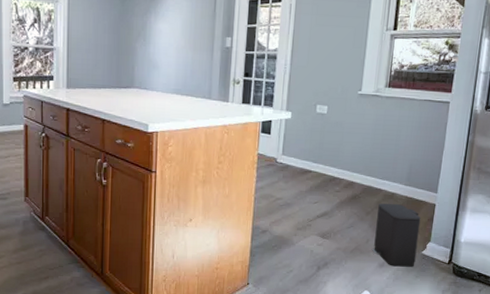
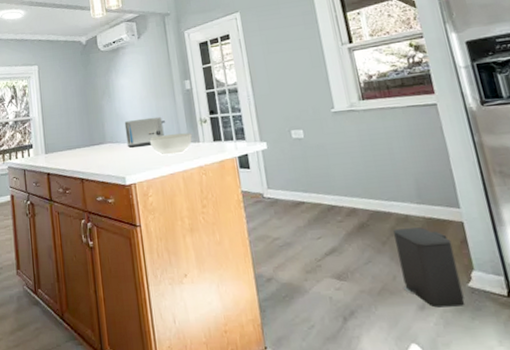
toaster: none [155,68,198,98] -> present [124,116,165,148]
bowl: none [178,89,223,110] -> present [149,133,193,155]

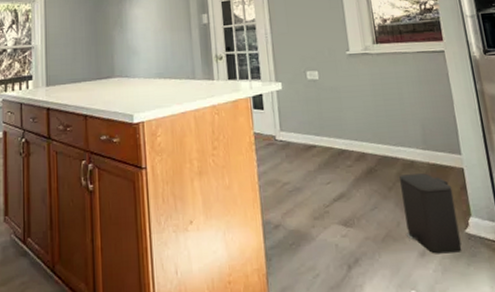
toaster: present [124,116,165,148] -> none [135,51,179,83]
bowl: present [149,133,193,155] -> none [161,69,207,93]

